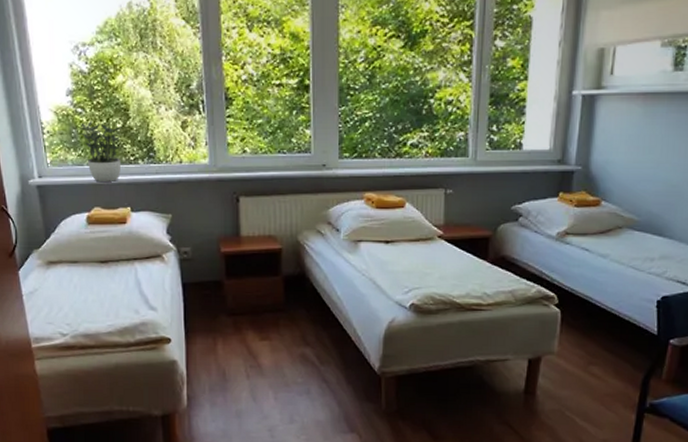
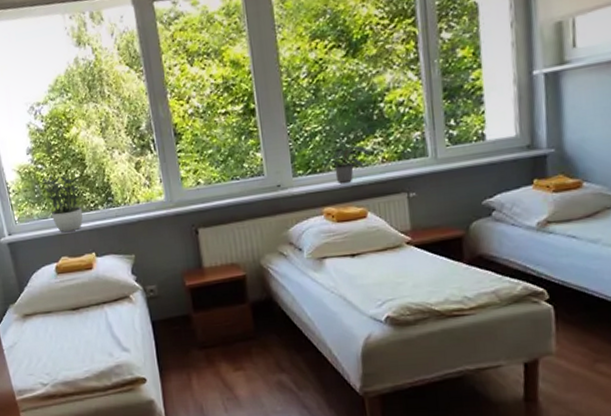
potted plant: none [372,134,414,172] -> present [325,144,369,184]

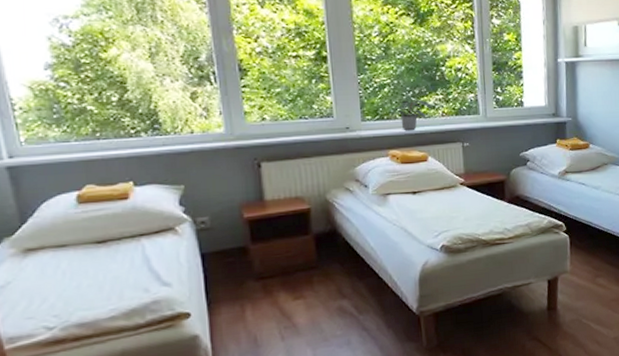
potted plant: present [41,174,83,232] -> none [63,94,119,158]

